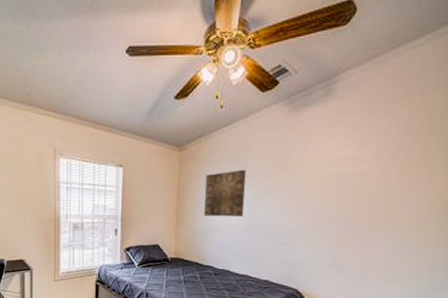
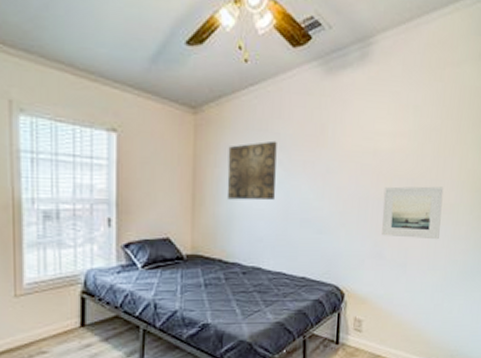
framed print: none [342,205,409,254] -> present [382,186,444,240]

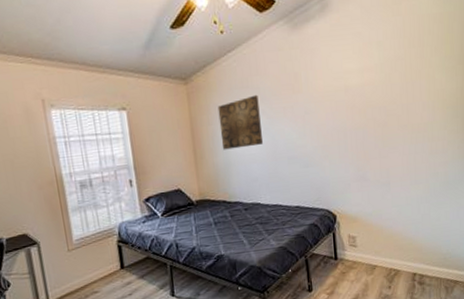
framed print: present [382,186,444,240] -> none [359,109,417,161]

